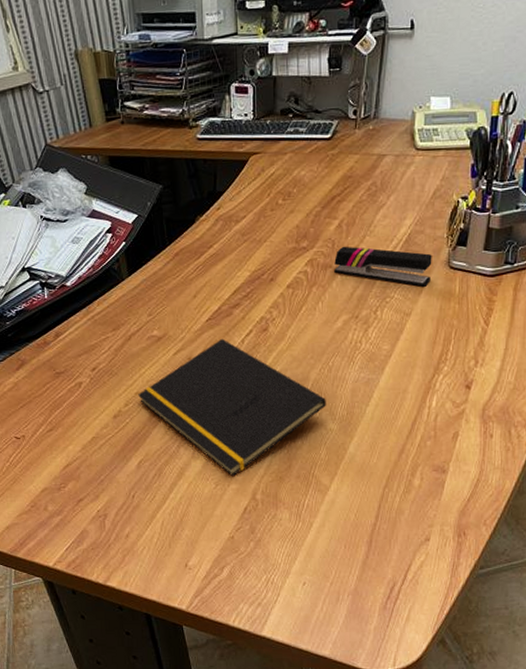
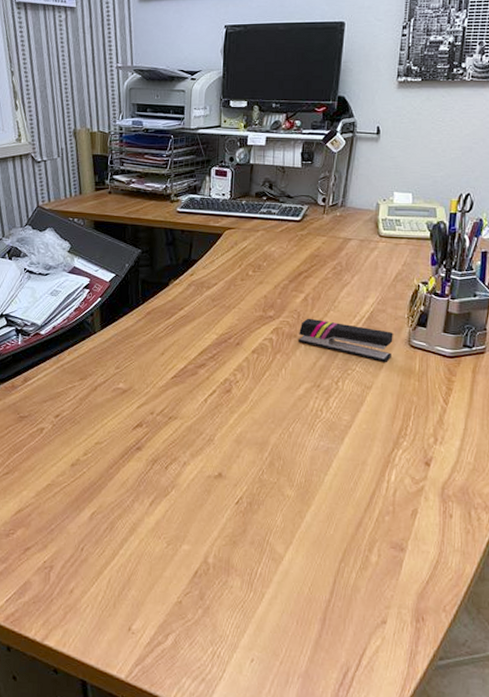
notepad: present [138,338,326,477] -> none [98,396,285,537]

